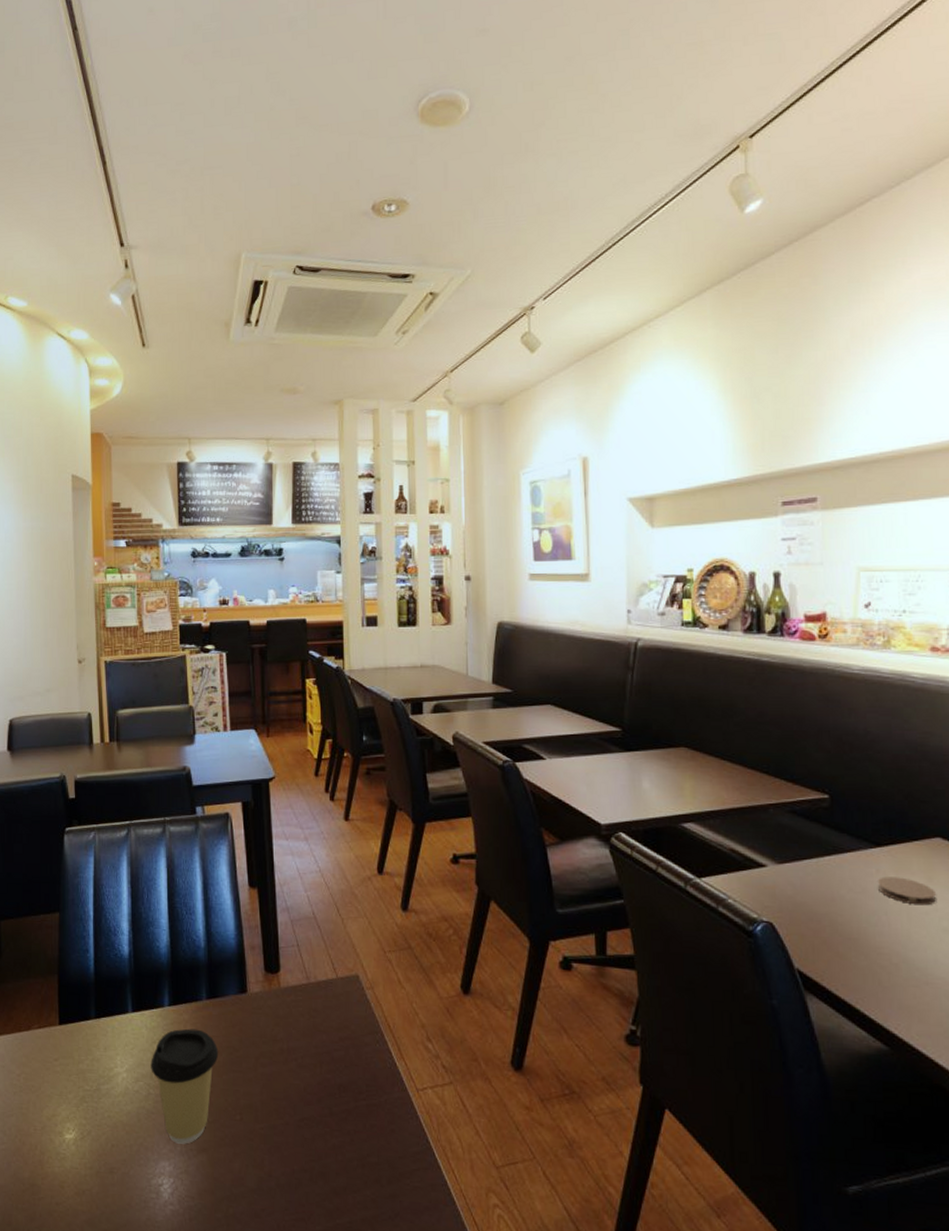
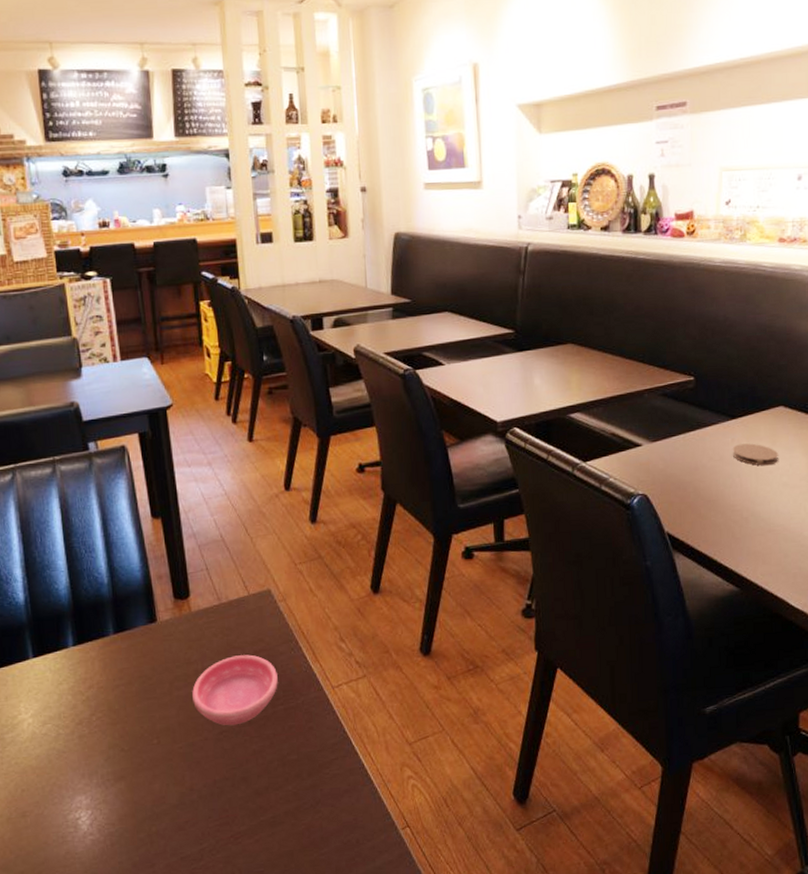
coffee cup: present [151,1028,219,1144] -> none [58,664,131,777]
saucer: none [276,1040,361,1114] -> present [192,654,278,726]

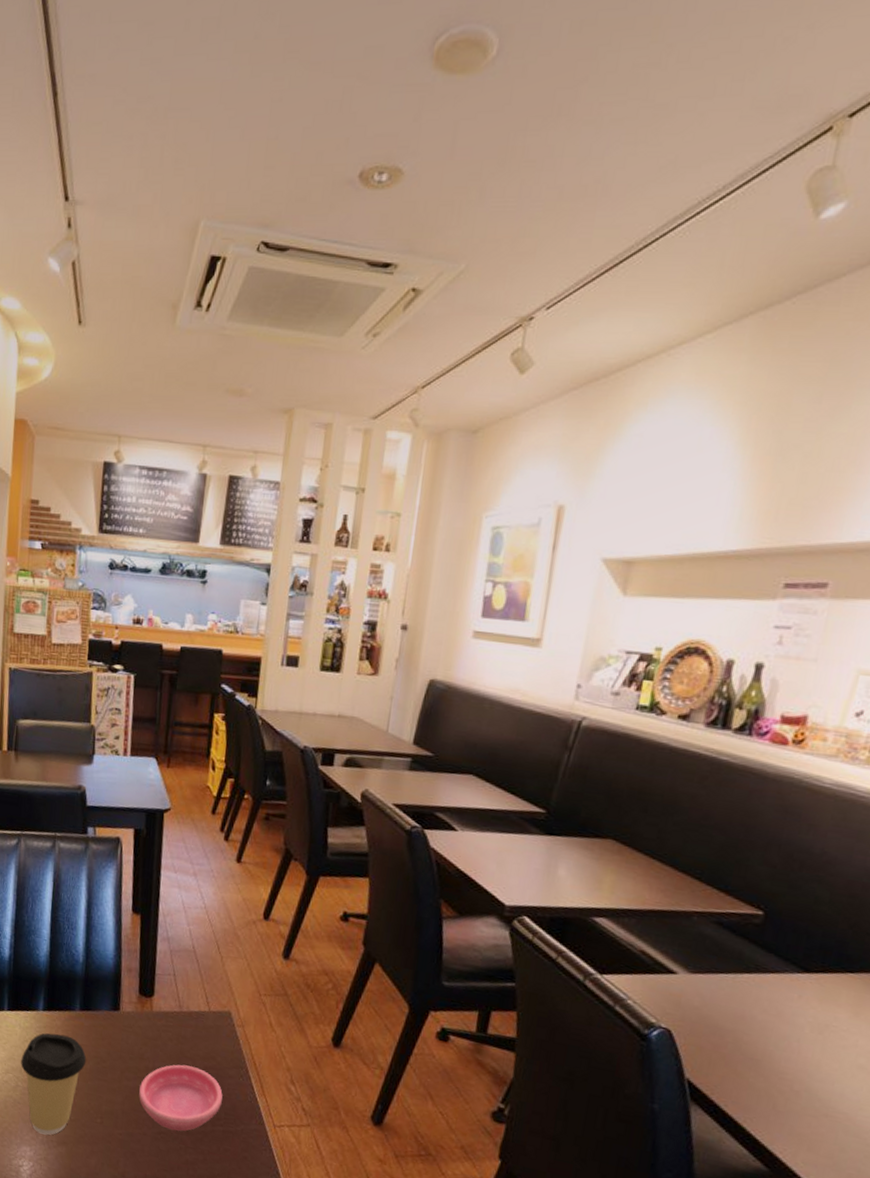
coffee cup: none [58,664,131,777] -> present [21,1032,87,1136]
coaster: present [732,443,778,466] -> none [794,1003,860,1040]

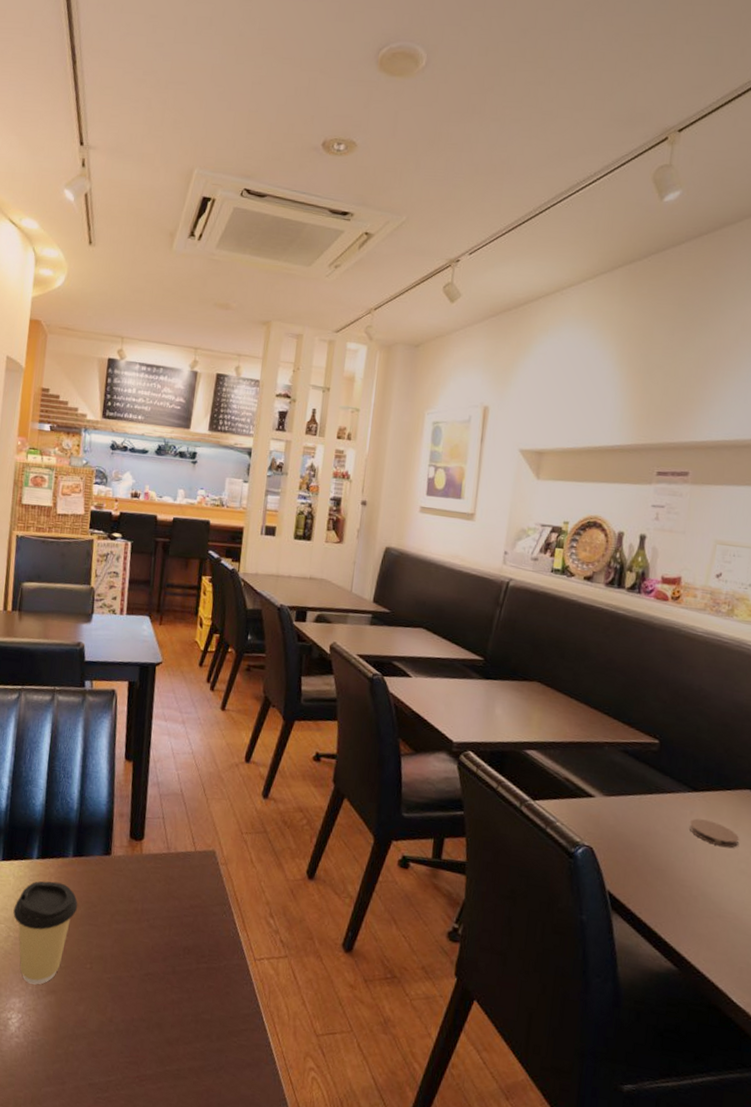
saucer: present [139,1064,223,1131] -> none [128,904,207,971]
coaster: none [794,1003,860,1040] -> present [688,818,739,848]

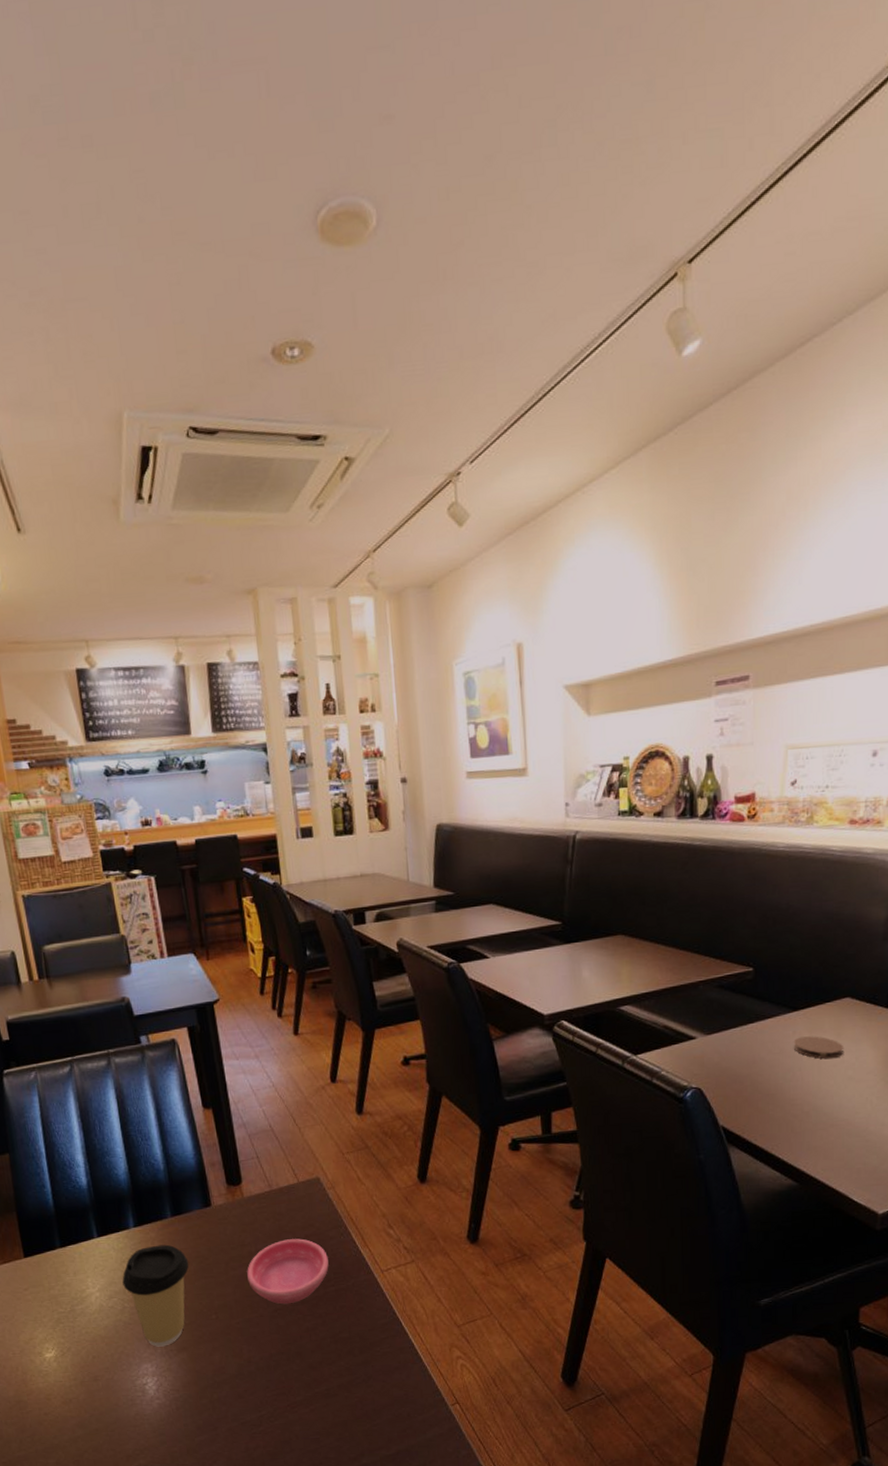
saucer: none [128,904,207,971] -> present [247,1238,329,1305]

